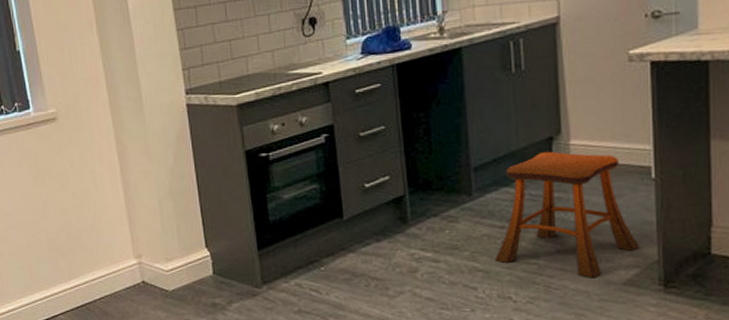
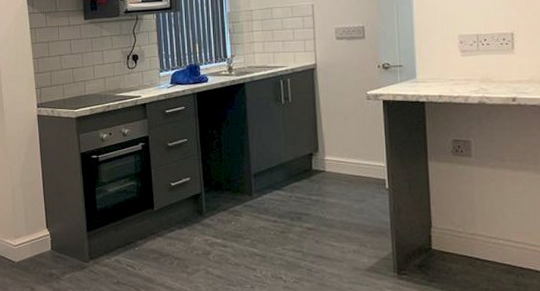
stool: present [495,151,640,278] -> none [269,164,378,265]

